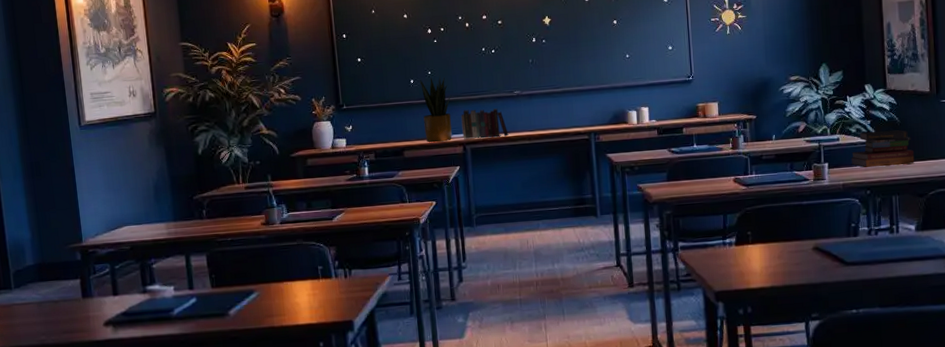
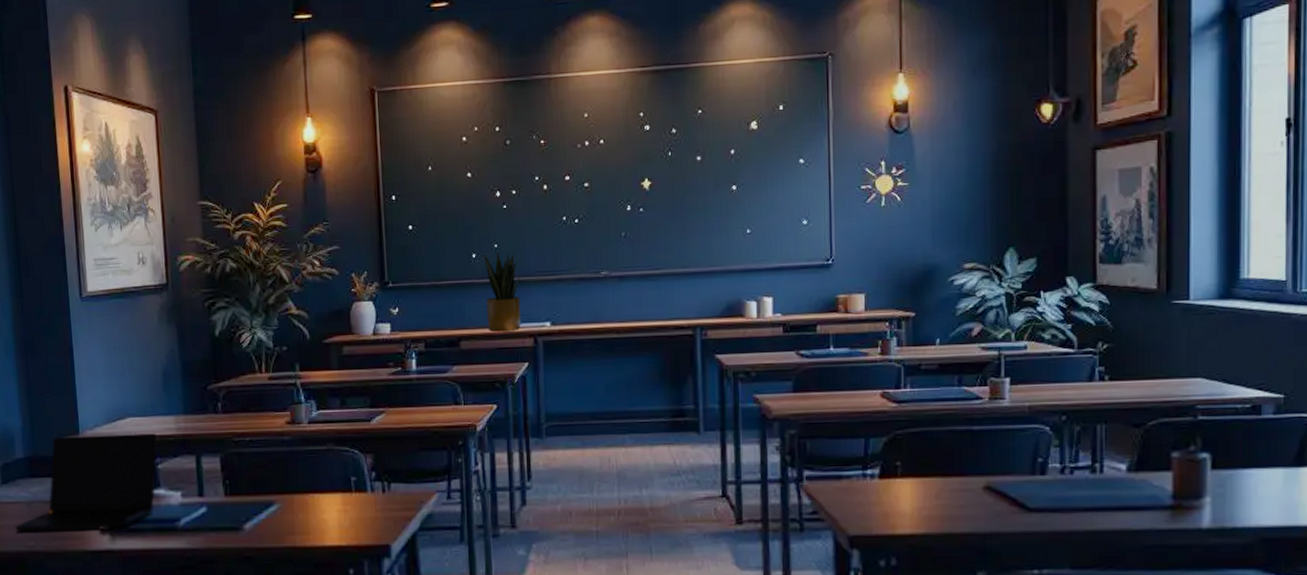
laptop: none [27,238,152,328] -> present [15,433,158,532]
books: present [461,108,509,140] -> none [533,292,591,330]
books: present [851,129,915,168] -> none [1042,337,1131,386]

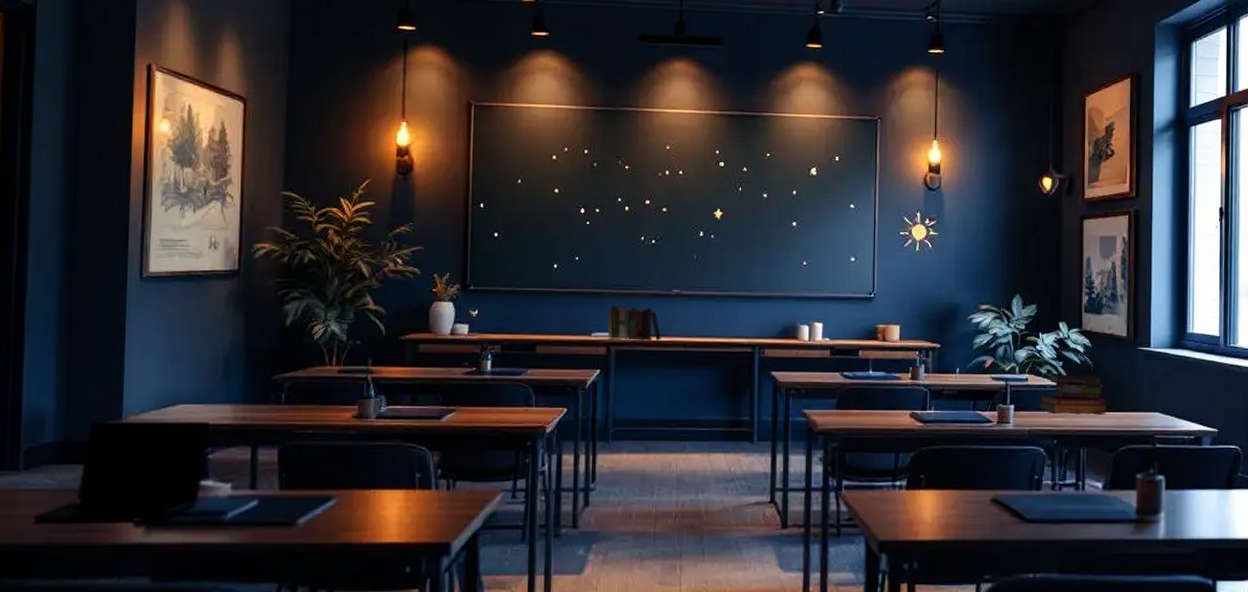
planter: present [483,249,522,332] -> none [564,262,600,340]
books: none [533,292,591,330] -> present [608,305,661,340]
books: none [1042,337,1131,386] -> present [1039,374,1107,415]

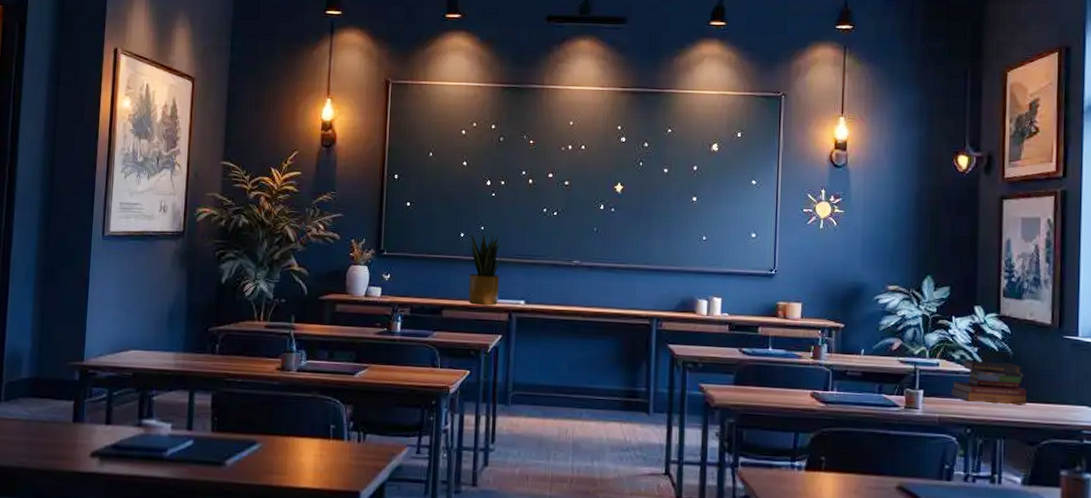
laptop: present [33,420,211,523] -> none [10,361,156,454]
planter: none [564,262,600,340] -> present [468,232,504,306]
books: present [608,305,661,340] -> none [509,274,561,308]

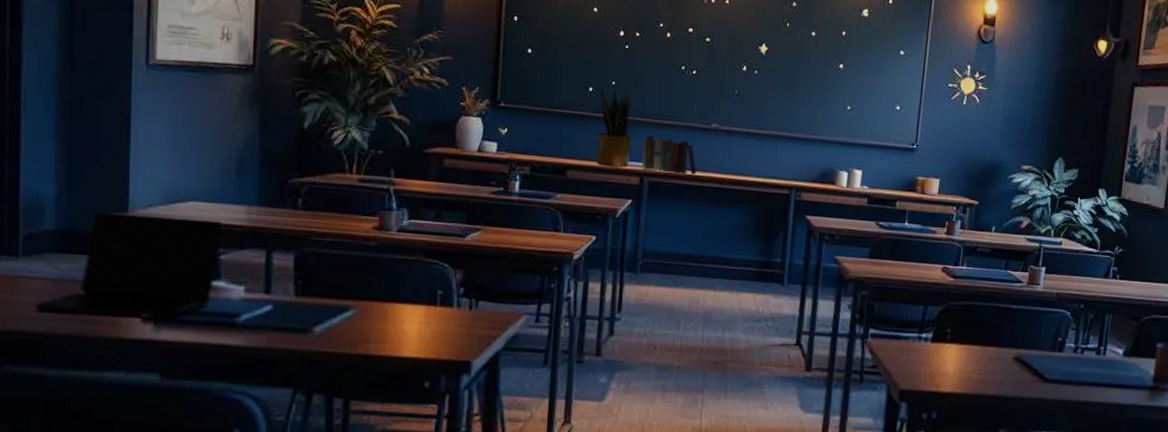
laptop: none [10,361,156,454] -> present [34,212,223,319]
books: none [509,274,561,308] -> present [641,135,697,174]
books: present [951,360,1027,406] -> none [1069,239,1137,284]

